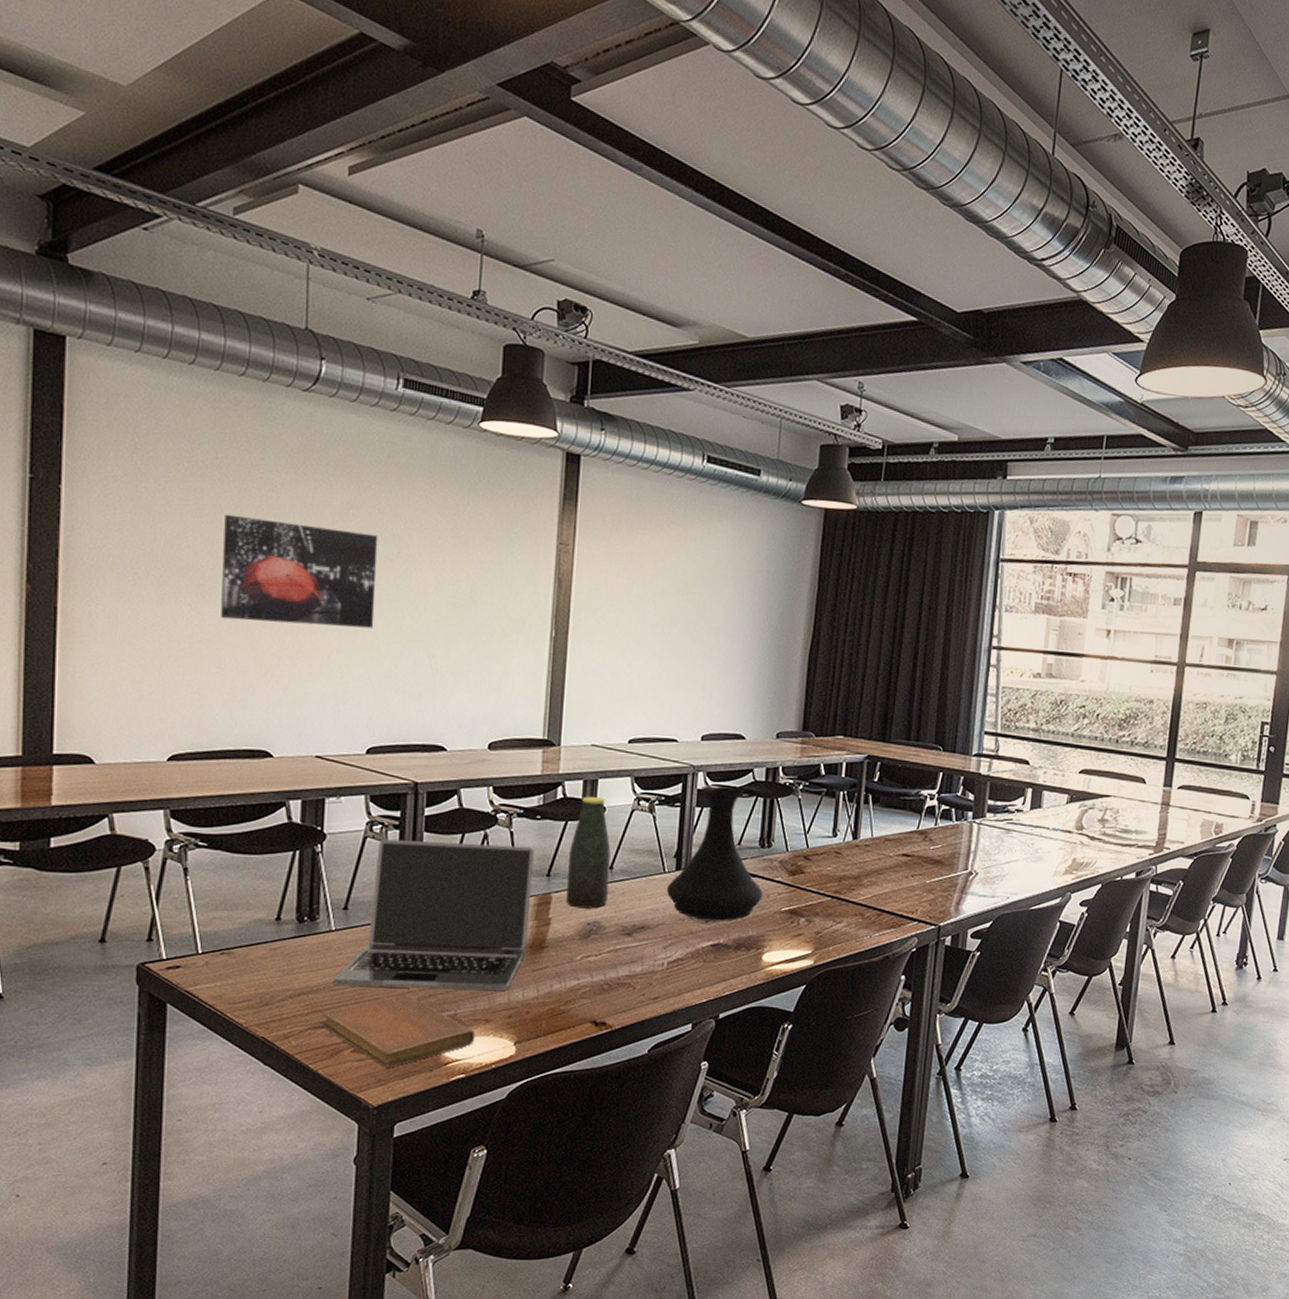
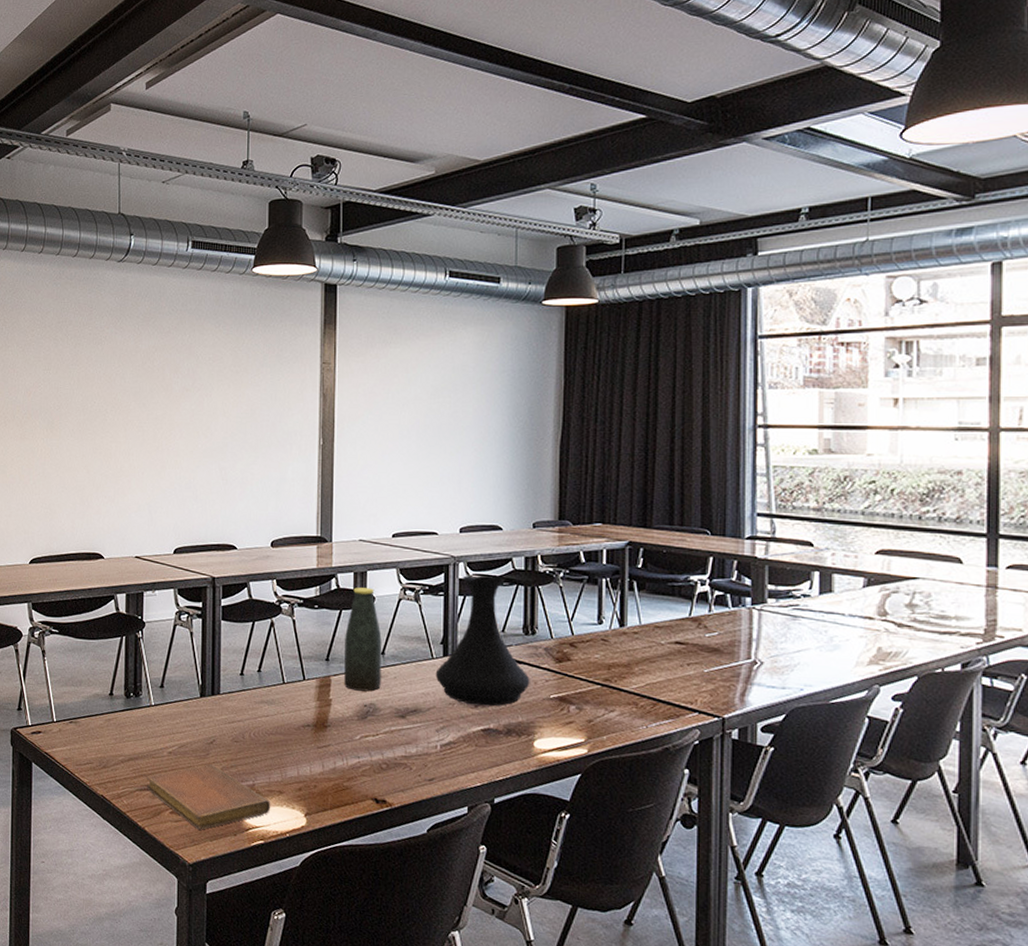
wall art: present [221,514,378,628] -> none [64,365,177,449]
laptop: present [333,839,534,991] -> none [154,627,314,765]

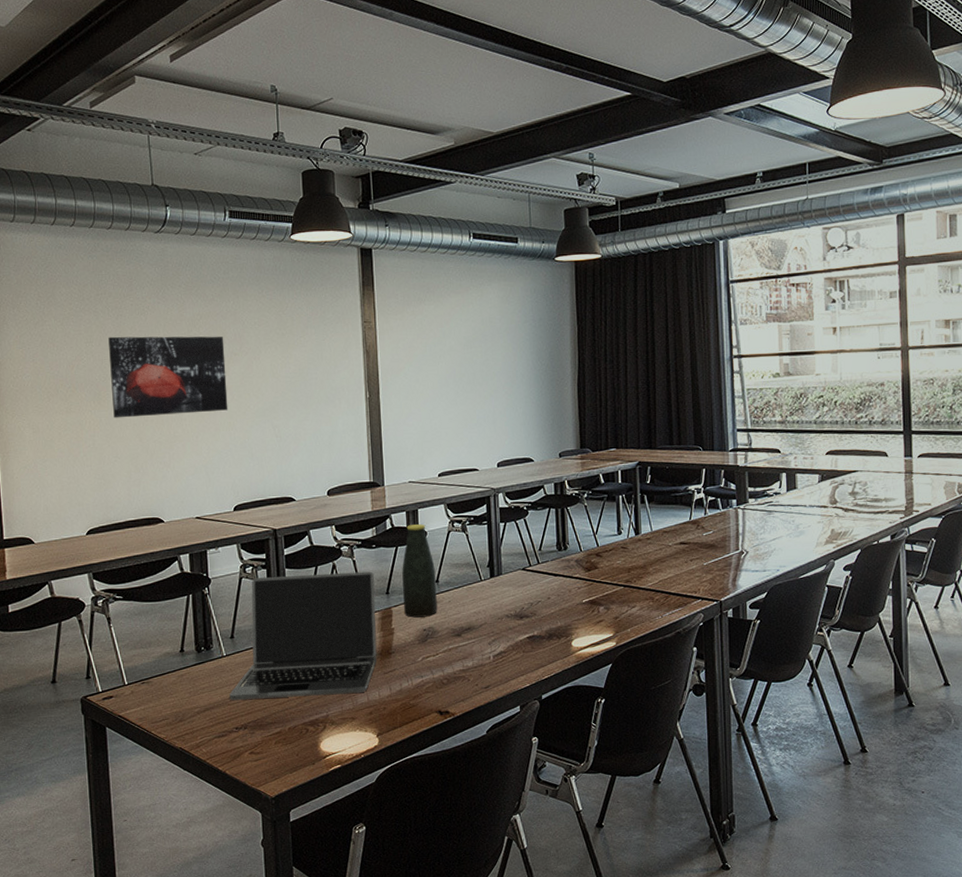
wall art: none [64,365,177,449] -> present [108,336,228,418]
notebook: present [146,764,271,830] -> none [223,703,345,765]
laptop: none [154,627,314,765] -> present [229,571,377,701]
vase: present [435,575,530,706] -> none [484,502,565,617]

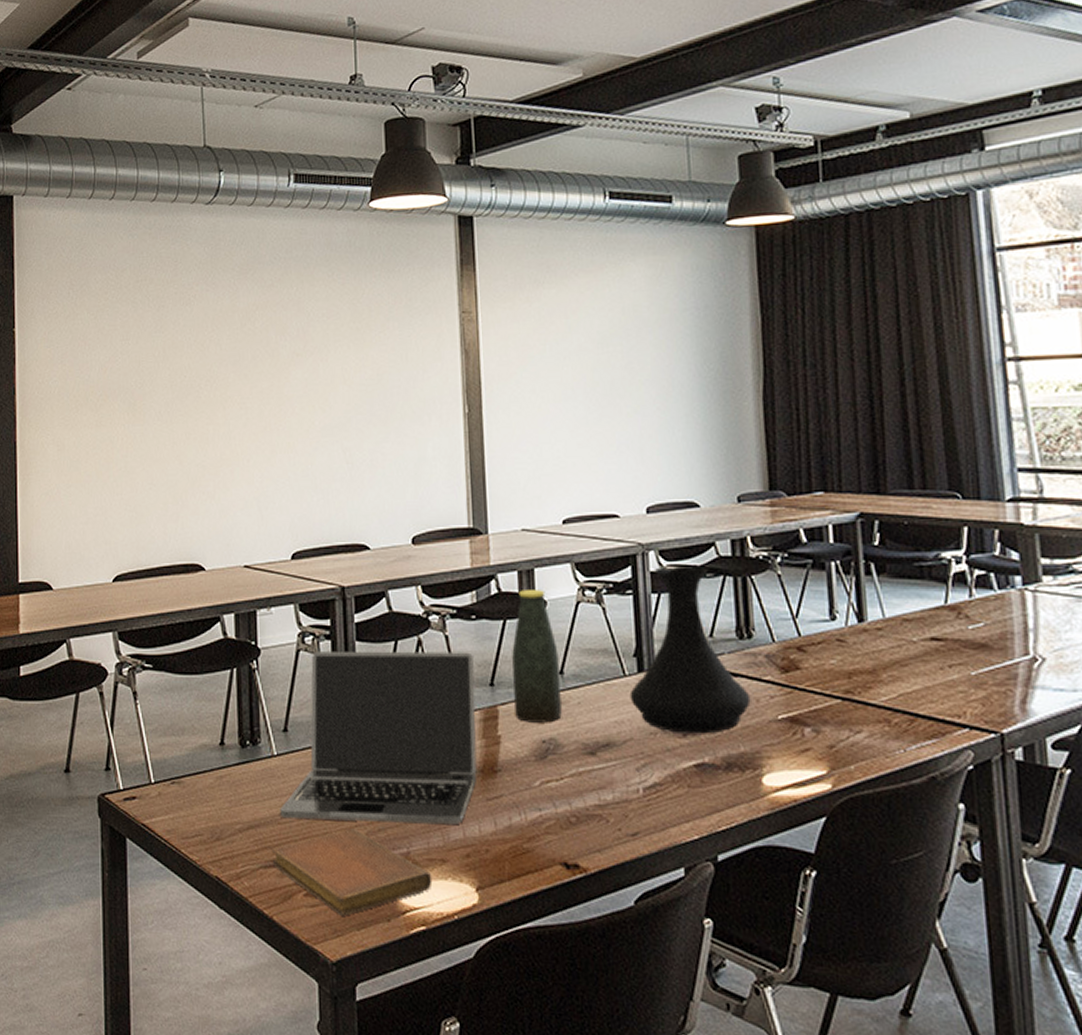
wall art: present [108,336,228,418] -> none [147,331,288,435]
notebook: none [223,703,345,765] -> present [271,828,433,916]
vase: none [484,502,565,617] -> present [629,565,751,734]

